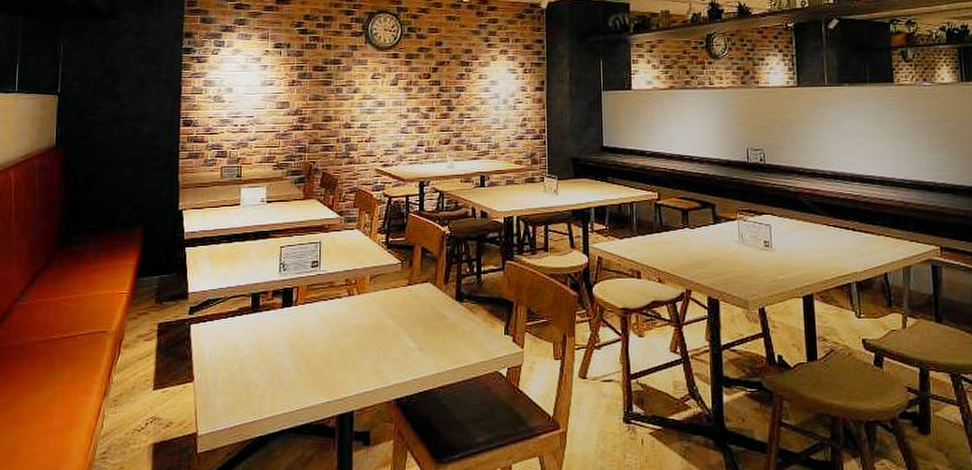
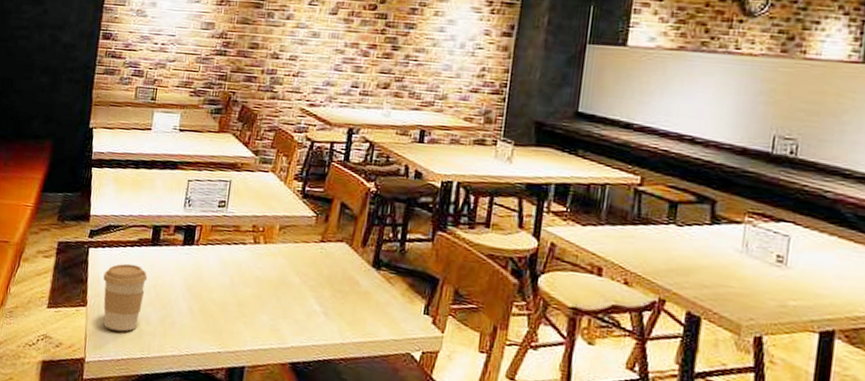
coffee cup: none [208,333,252,400] -> present [103,263,148,332]

